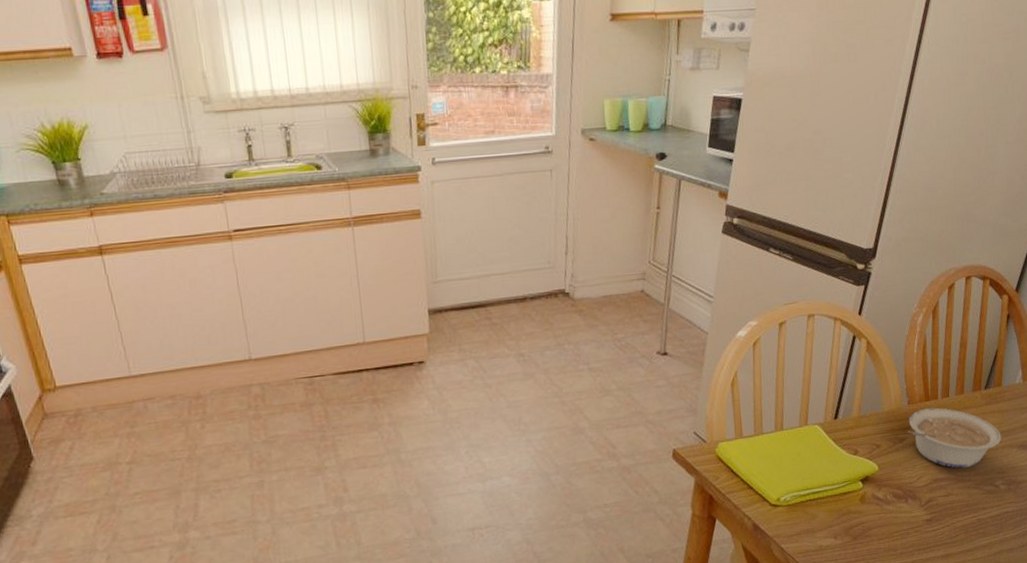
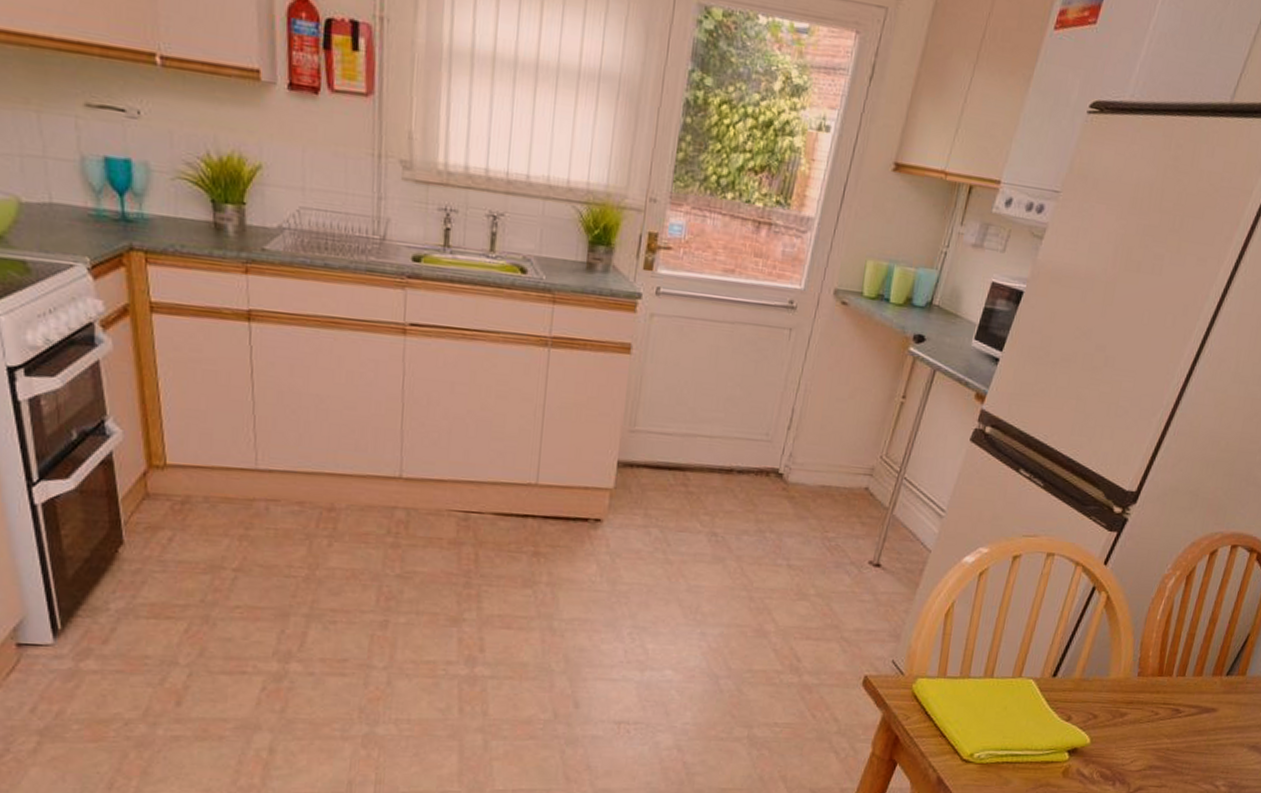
legume: present [908,407,1001,469] -> none [1132,684,1234,760]

